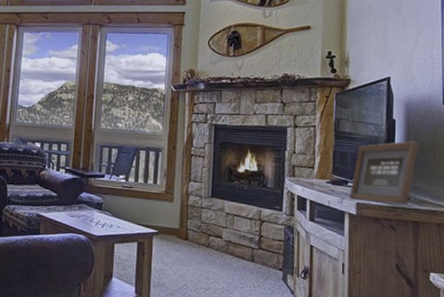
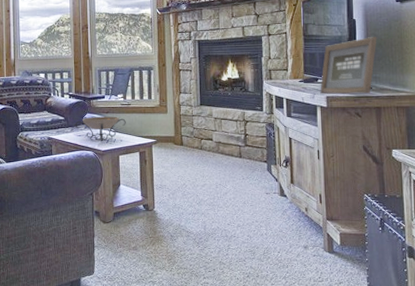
decorative bowl: none [68,196,126,226] -> present [75,116,126,142]

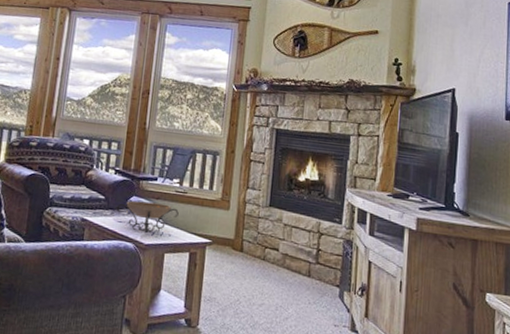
picture frame: present [320,37,377,95] -> none [410,155,481,223]

